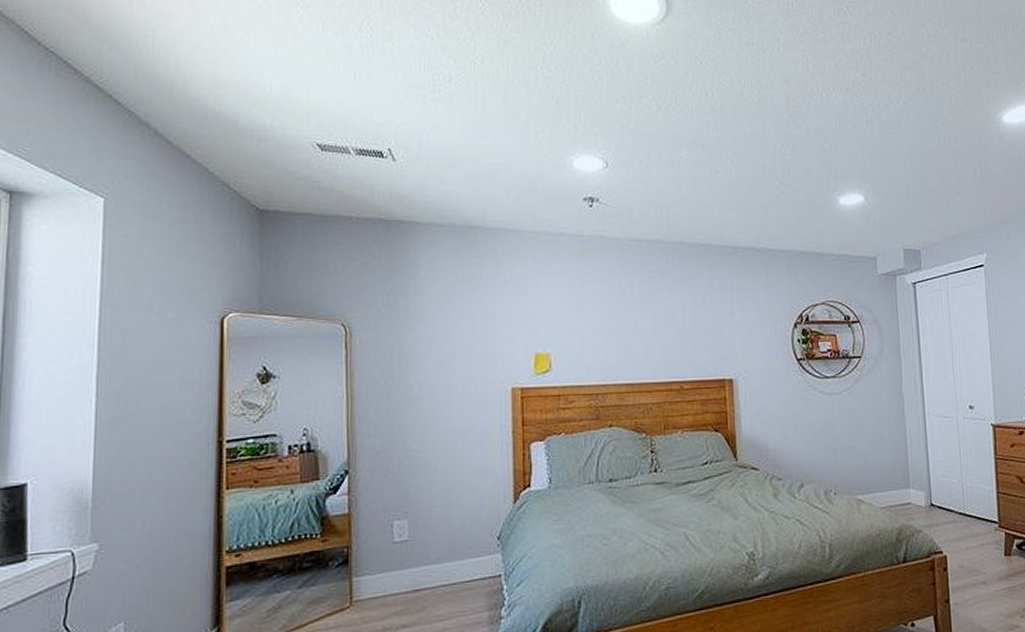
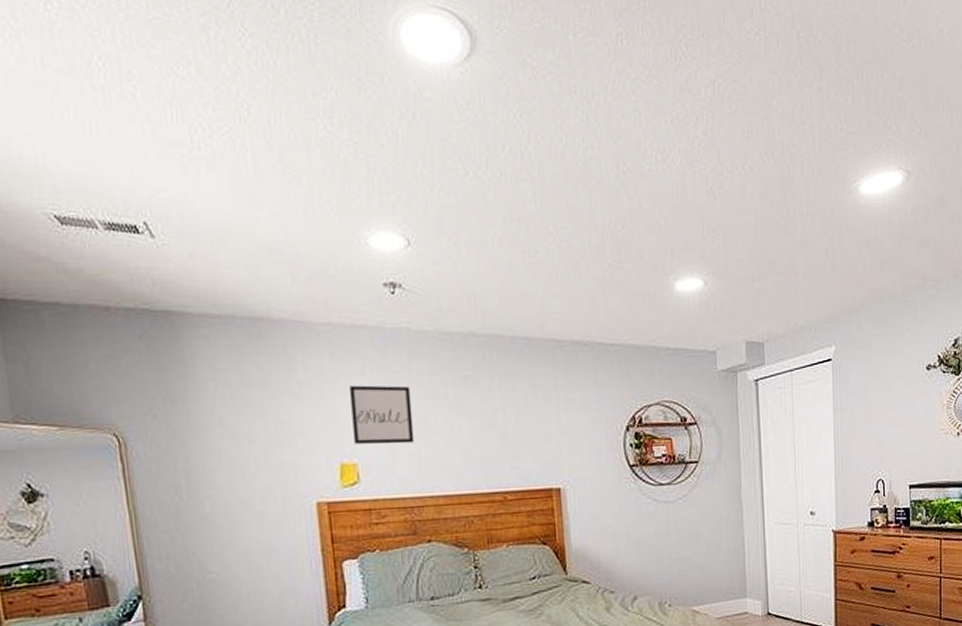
wall art: none [548,284,602,337] -> present [350,385,414,445]

